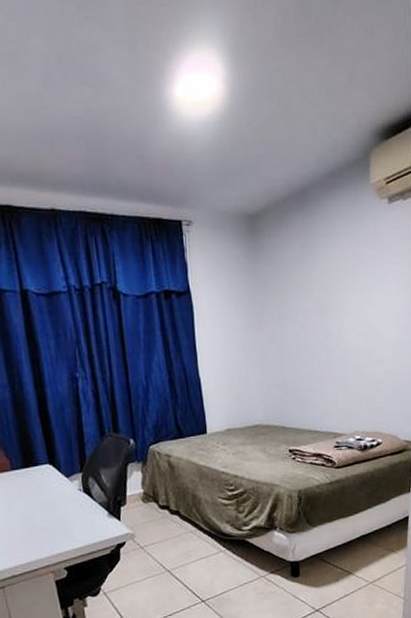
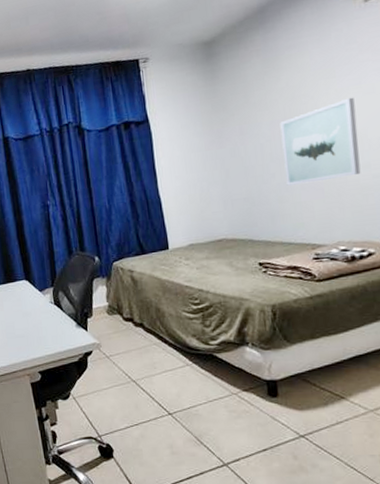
wall art: none [313,295,376,375] -> present [280,97,361,186]

